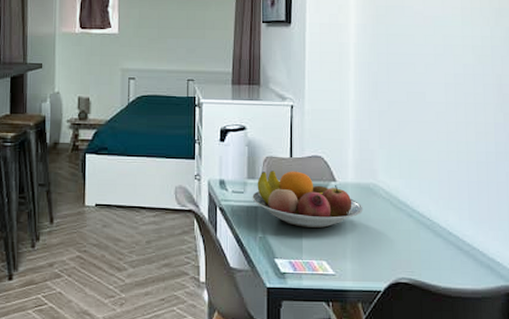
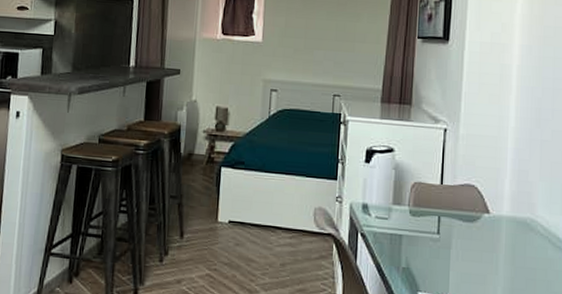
fruit bowl: present [252,170,363,228] -> none [397,197,518,263]

